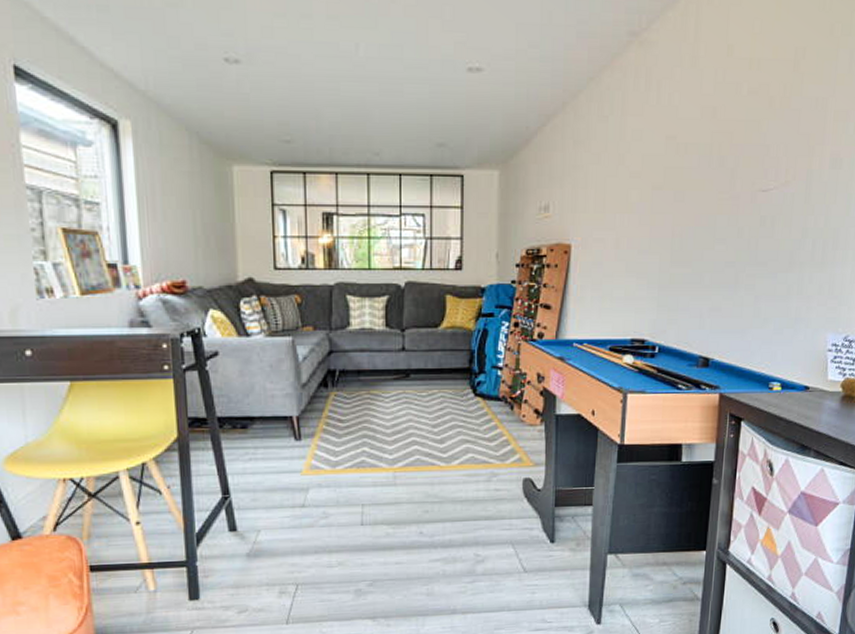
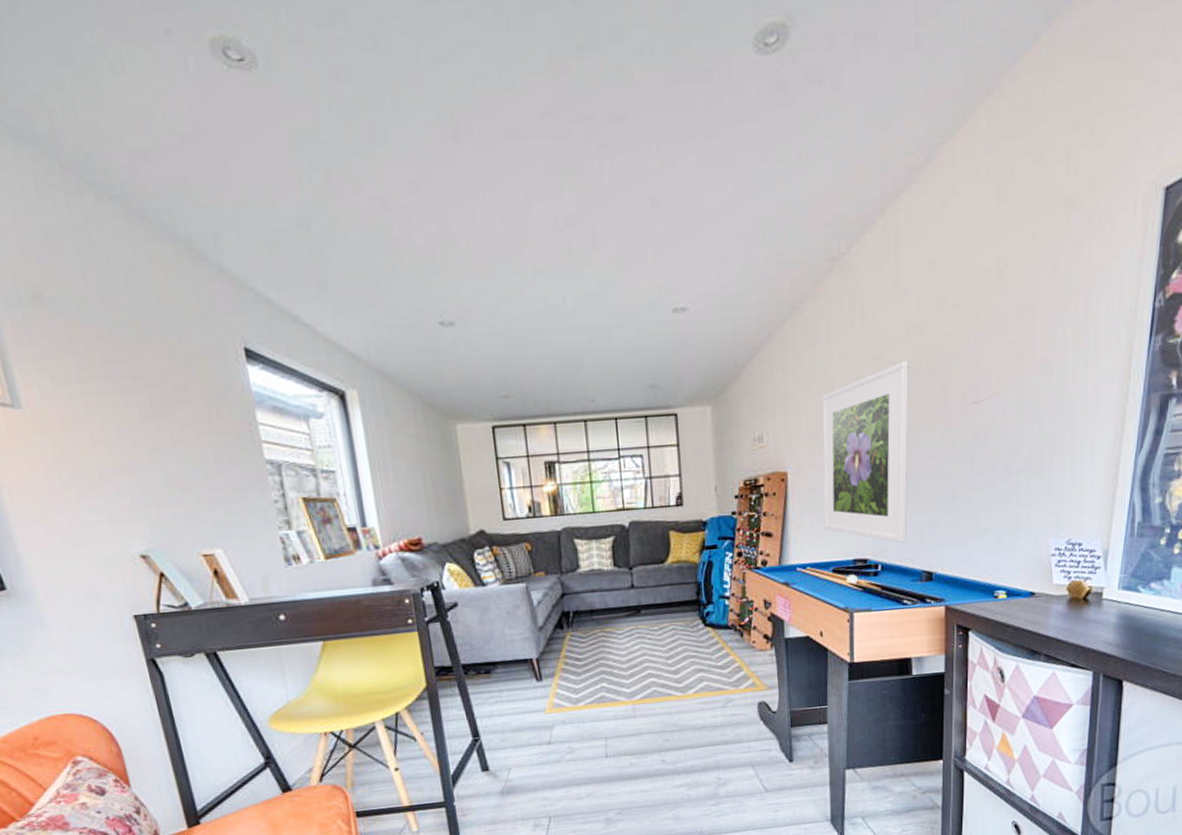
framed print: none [603,143,700,326] -> present [822,361,909,543]

